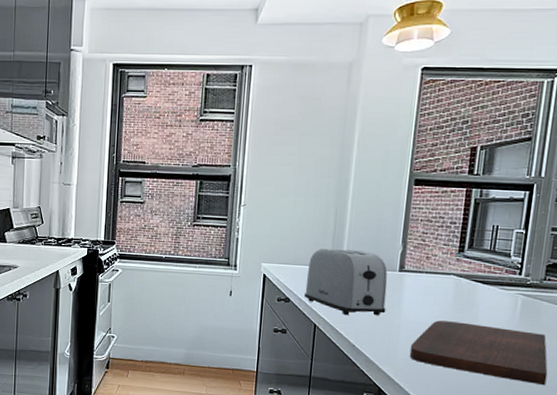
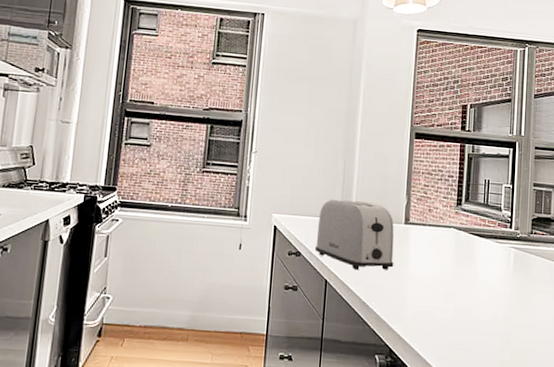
cutting board: present [409,320,548,386] -> none [417,274,541,341]

